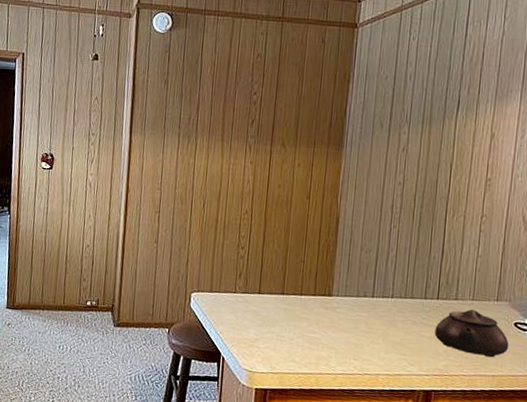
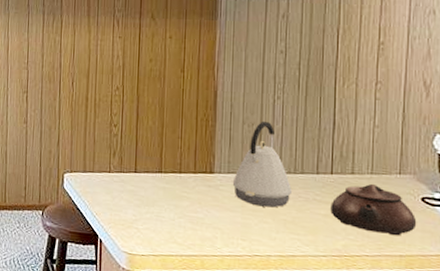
kettle: none [348,248,402,330] -> present [232,120,293,208]

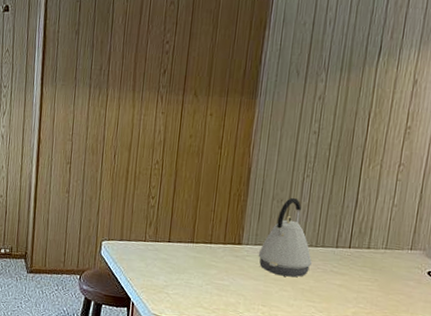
teapot: present [330,183,417,236] -> none [345,257,422,305]

